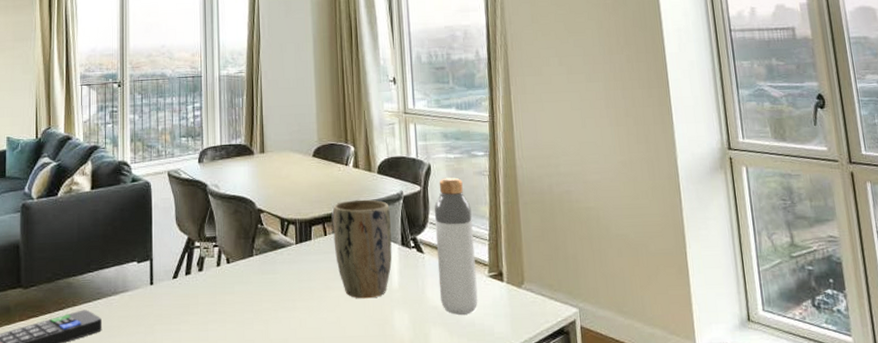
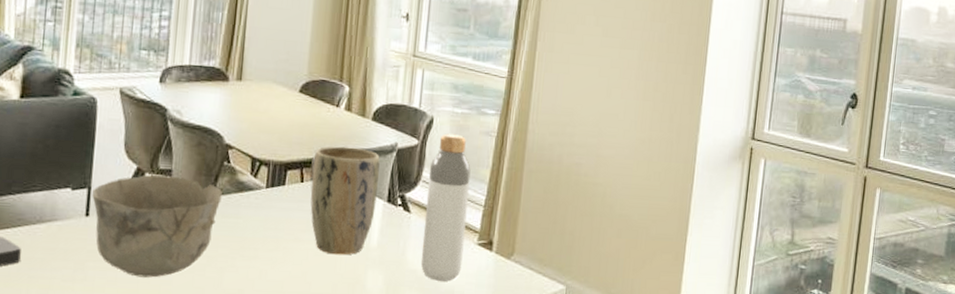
bowl: none [154,242,260,335] -> present [92,174,222,278]

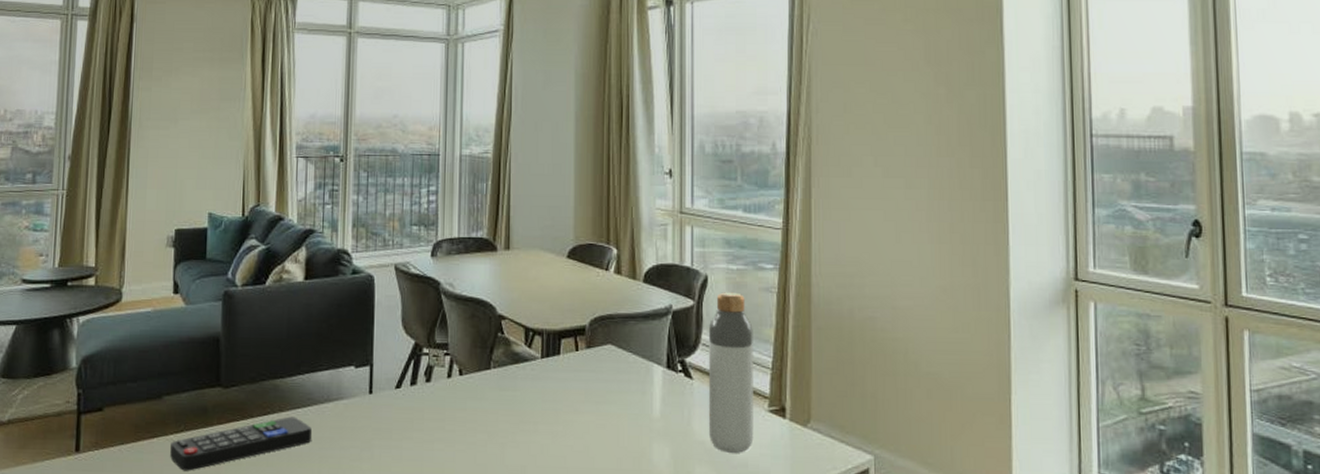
bowl: present [92,174,222,278] -> none [374,349,498,455]
plant pot: present [310,146,380,255] -> none [586,311,655,427]

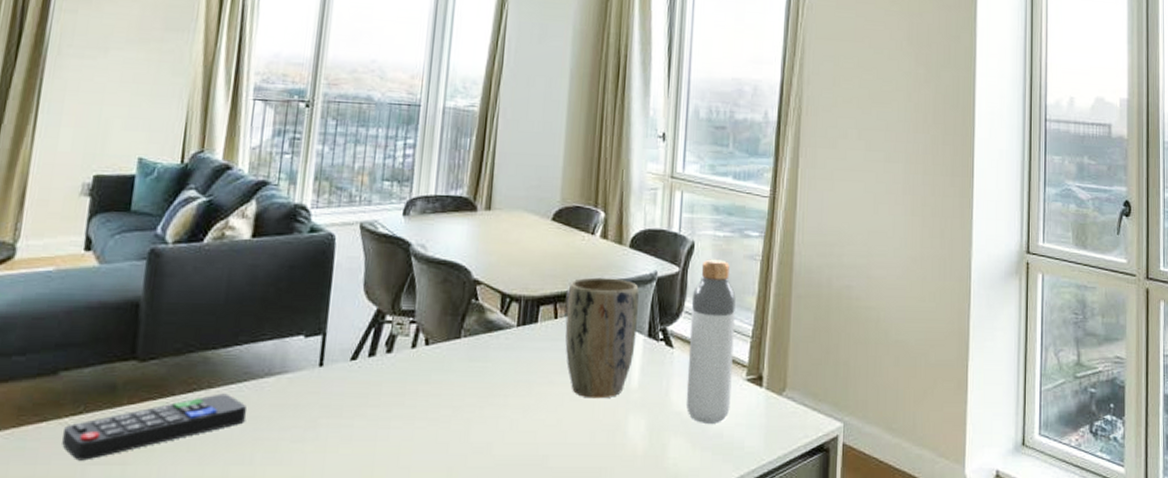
plant pot: none [586,311,655,427] -> present [565,277,639,399]

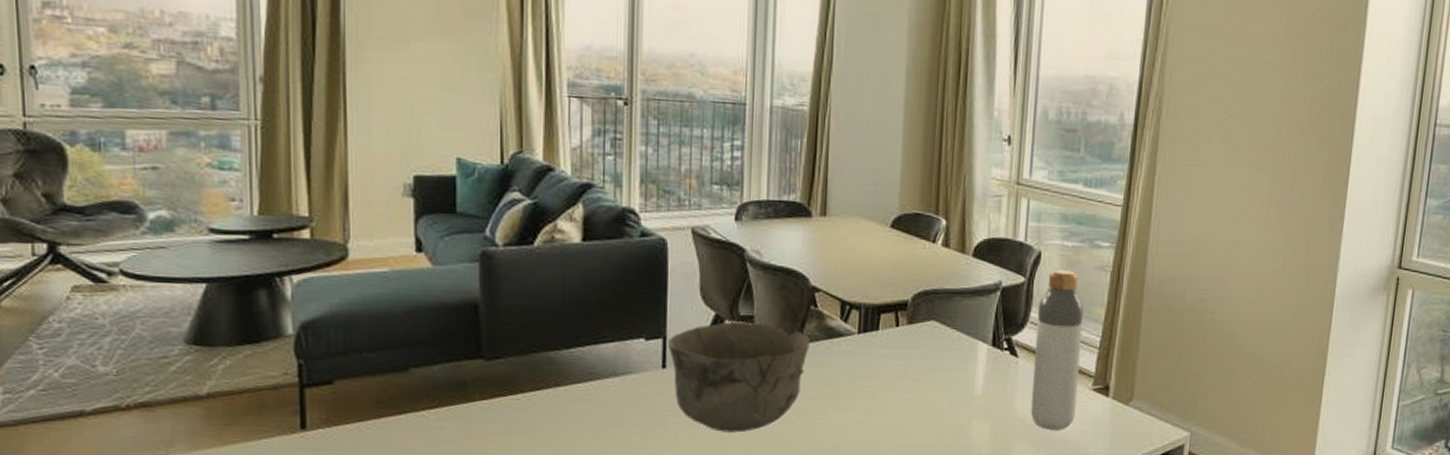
remote control: present [62,393,247,461] -> none [423,392,595,450]
bowl: none [327,316,469,434] -> present [668,321,810,433]
plant pot: present [565,277,639,399] -> none [907,286,983,404]

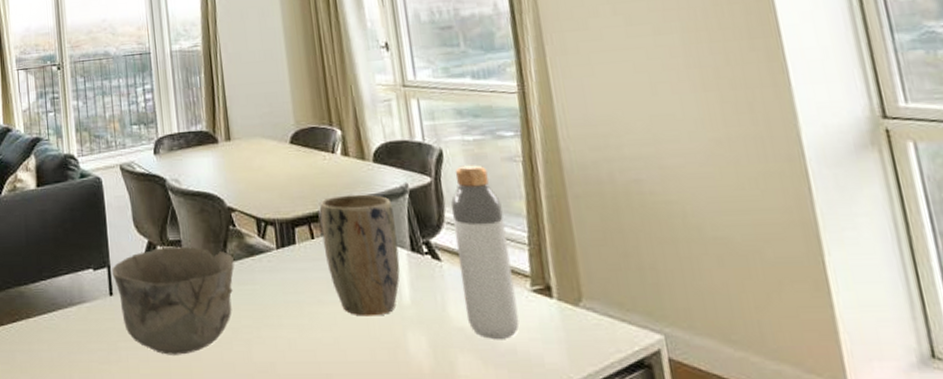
plant pot: none [907,286,983,404] -> present [319,194,400,317]

